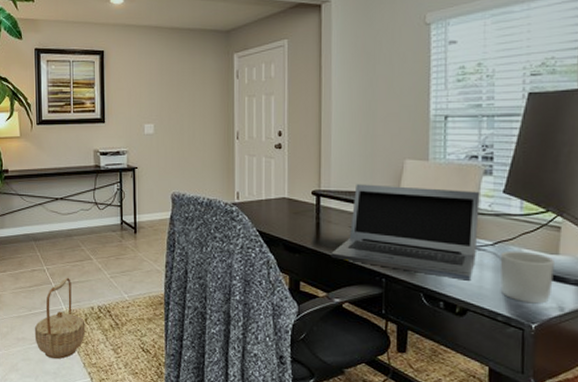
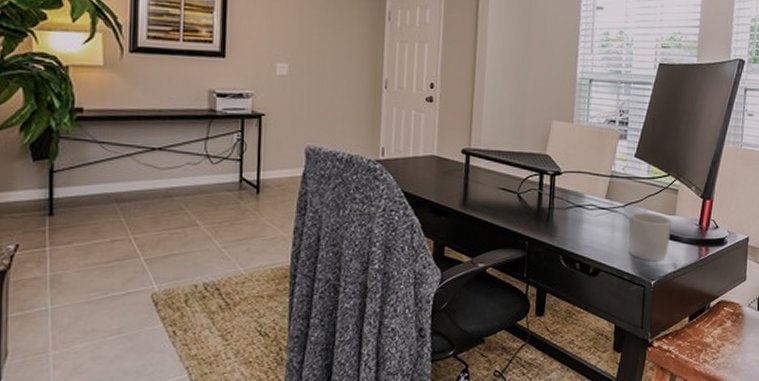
basket: present [34,277,86,359] -> none [110,248,185,353]
laptop: present [331,184,480,281] -> none [477,144,616,242]

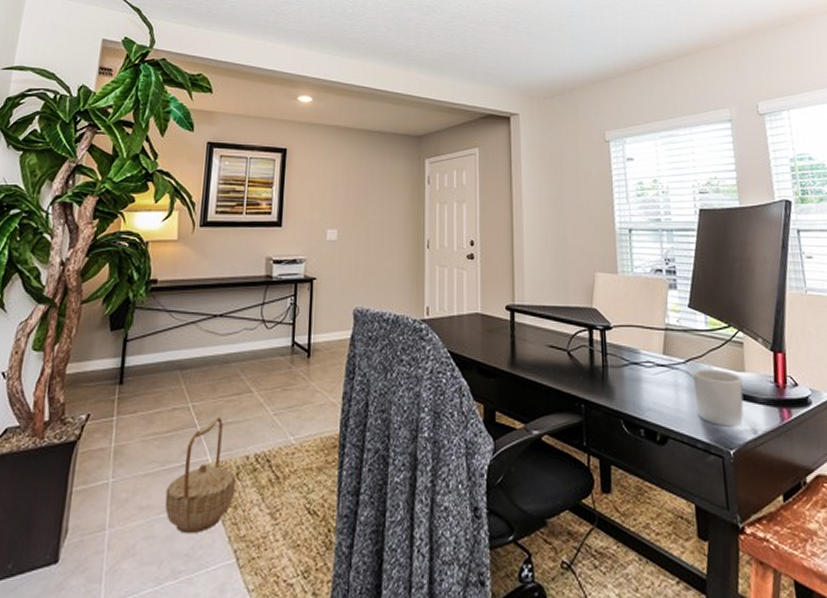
basket: none [110,248,185,353] -> present [164,416,237,532]

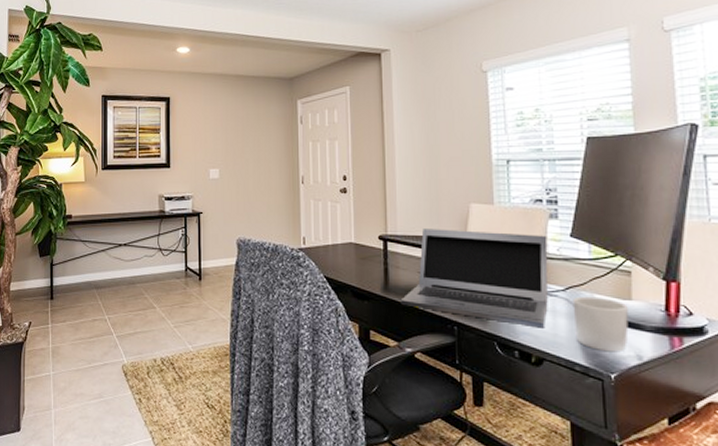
basket: present [164,416,237,532] -> none [93,327,147,416]
laptop: none [527,298,671,403] -> present [400,229,548,328]

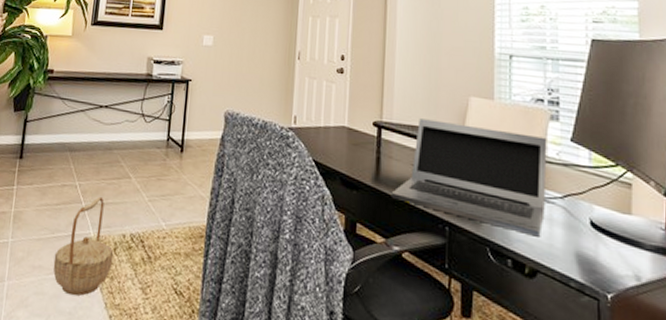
basket: none [93,327,147,416] -> present [53,196,114,296]
mug: present [572,296,629,353] -> none [570,205,627,271]

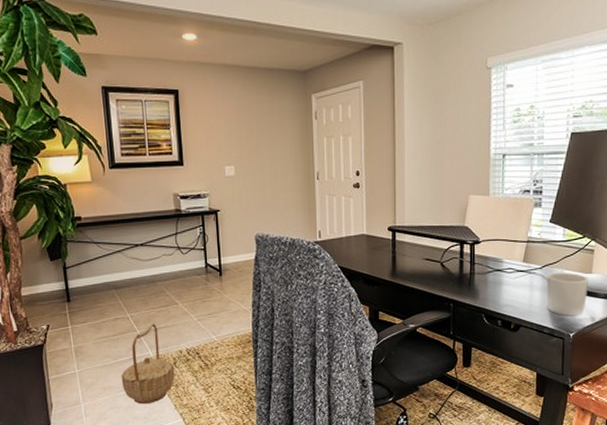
laptop: present [391,118,547,237] -> none [406,219,531,301]
mug: none [570,205,627,271] -> present [546,272,589,316]

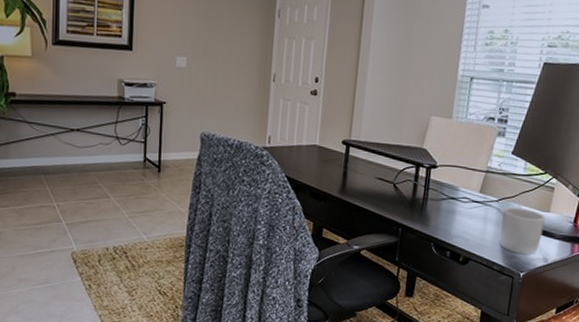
basket: present [121,323,175,404] -> none [39,215,99,301]

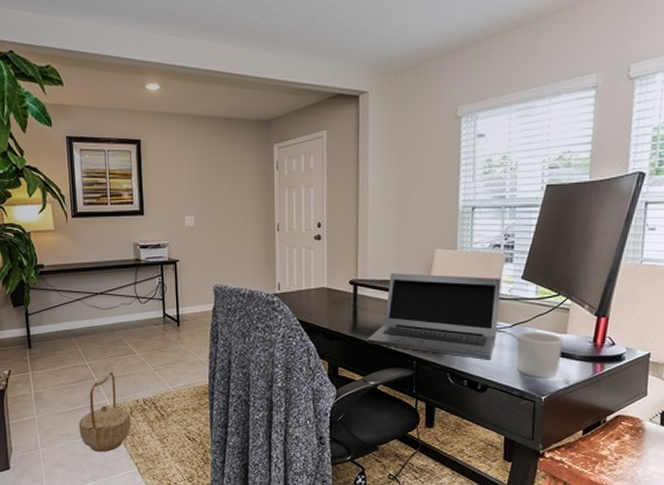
basket: none [39,215,99,301] -> present [78,372,131,451]
laptop: none [354,136,493,233] -> present [367,273,502,360]

